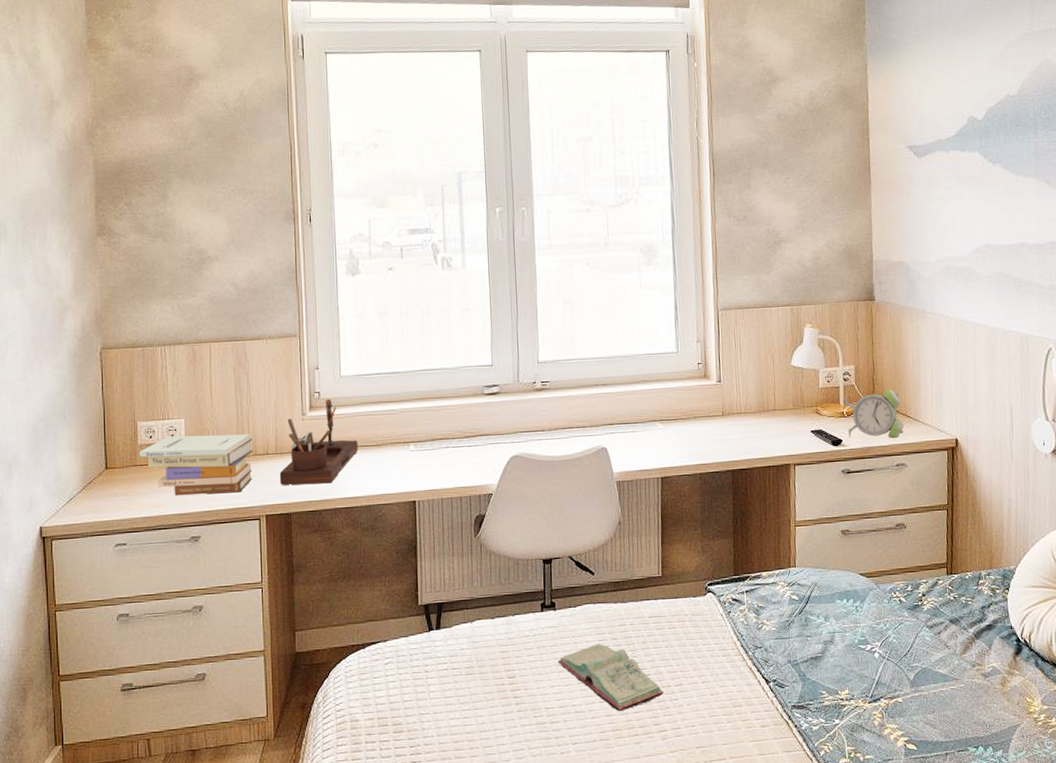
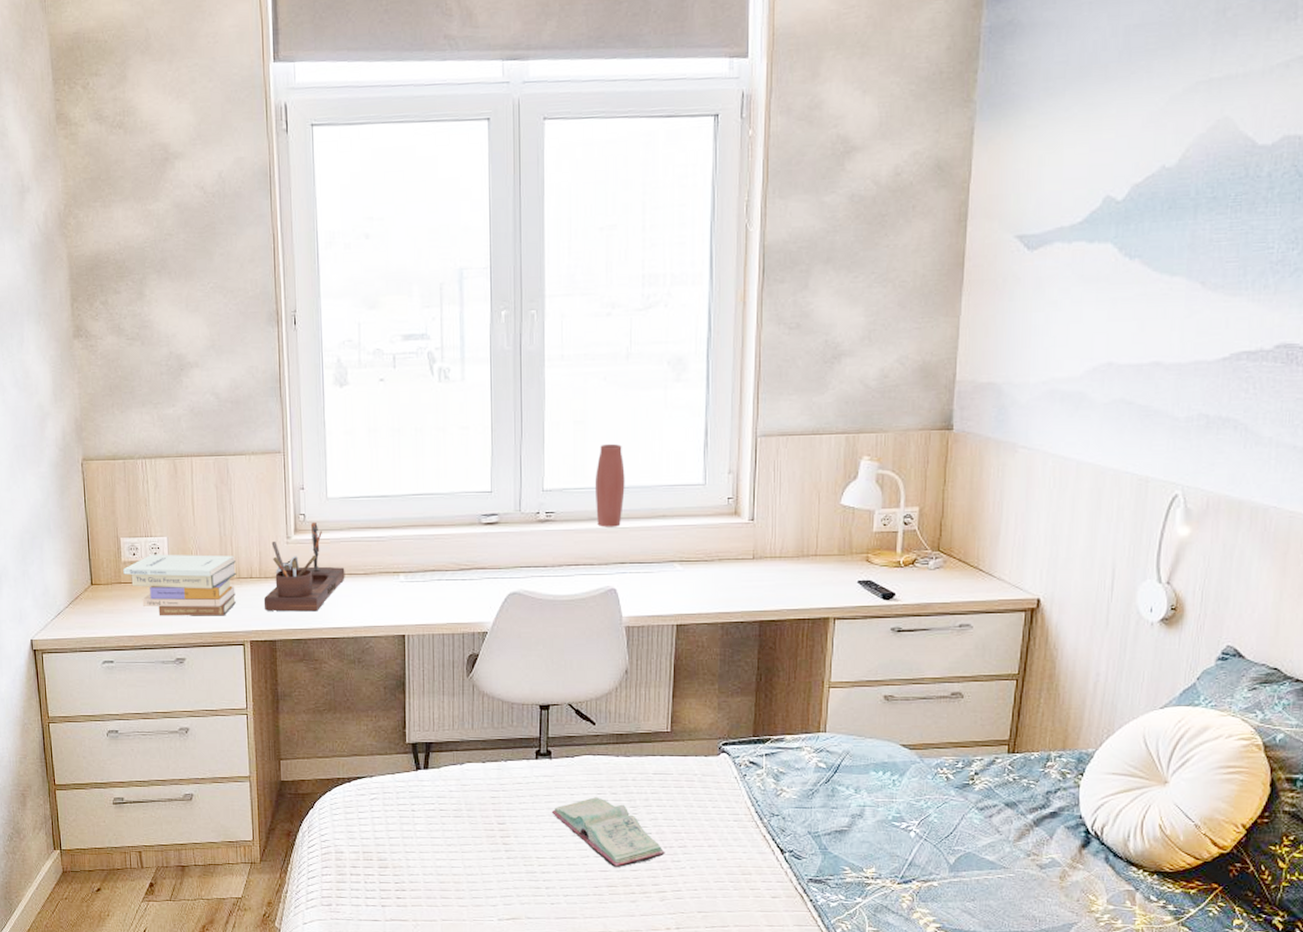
vase: none [583,319,610,393] -> present [594,443,625,527]
alarm clock: present [844,389,909,439] -> none [902,537,983,595]

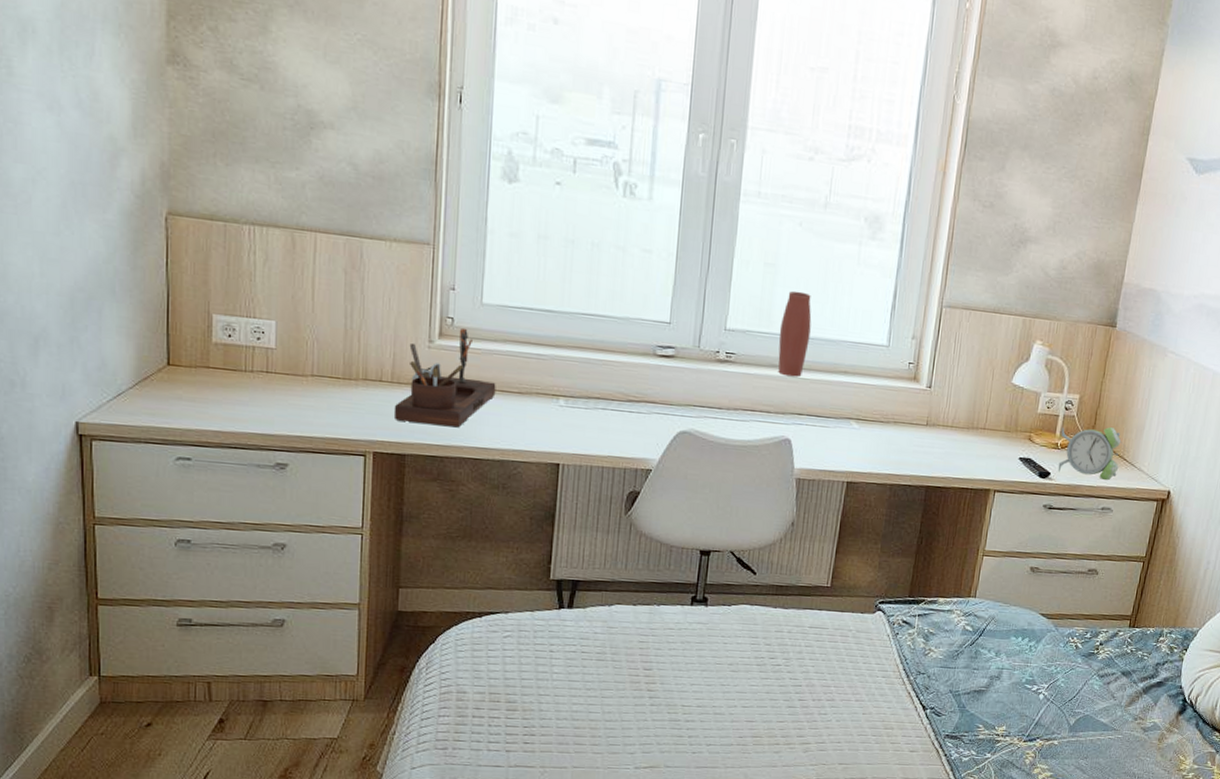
books: present [123,554,237,616] -> none [213,338,363,421]
book: present [551,797,665,868] -> none [701,647,813,719]
alarm clock: none [902,537,983,595] -> present [1058,427,1128,481]

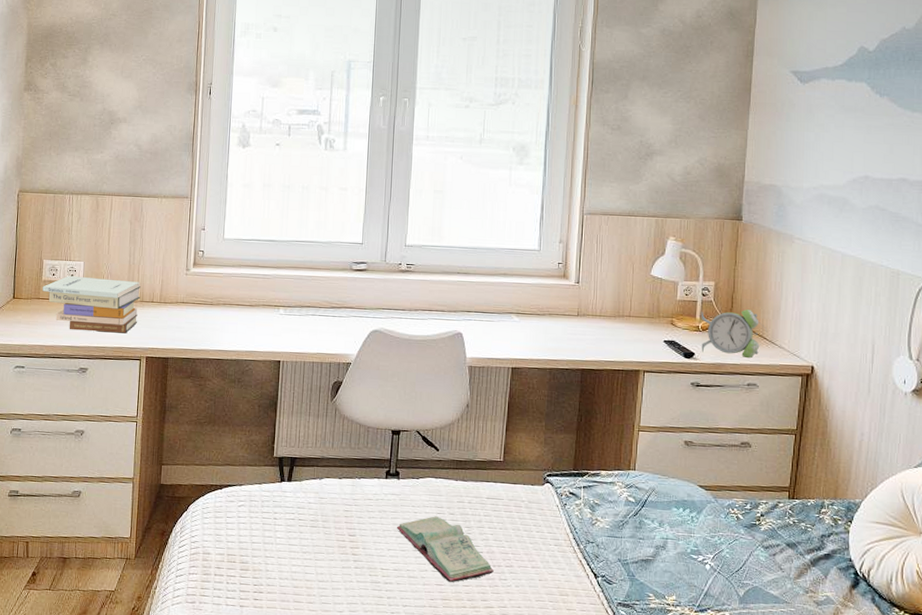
books: none [213,338,363,421] -> present [42,275,141,334]
desk organizer: present [393,327,496,428] -> none [161,258,234,335]
book: none [701,647,813,719] -> present [396,516,494,583]
vase: present [778,291,812,378] -> none [448,211,474,281]

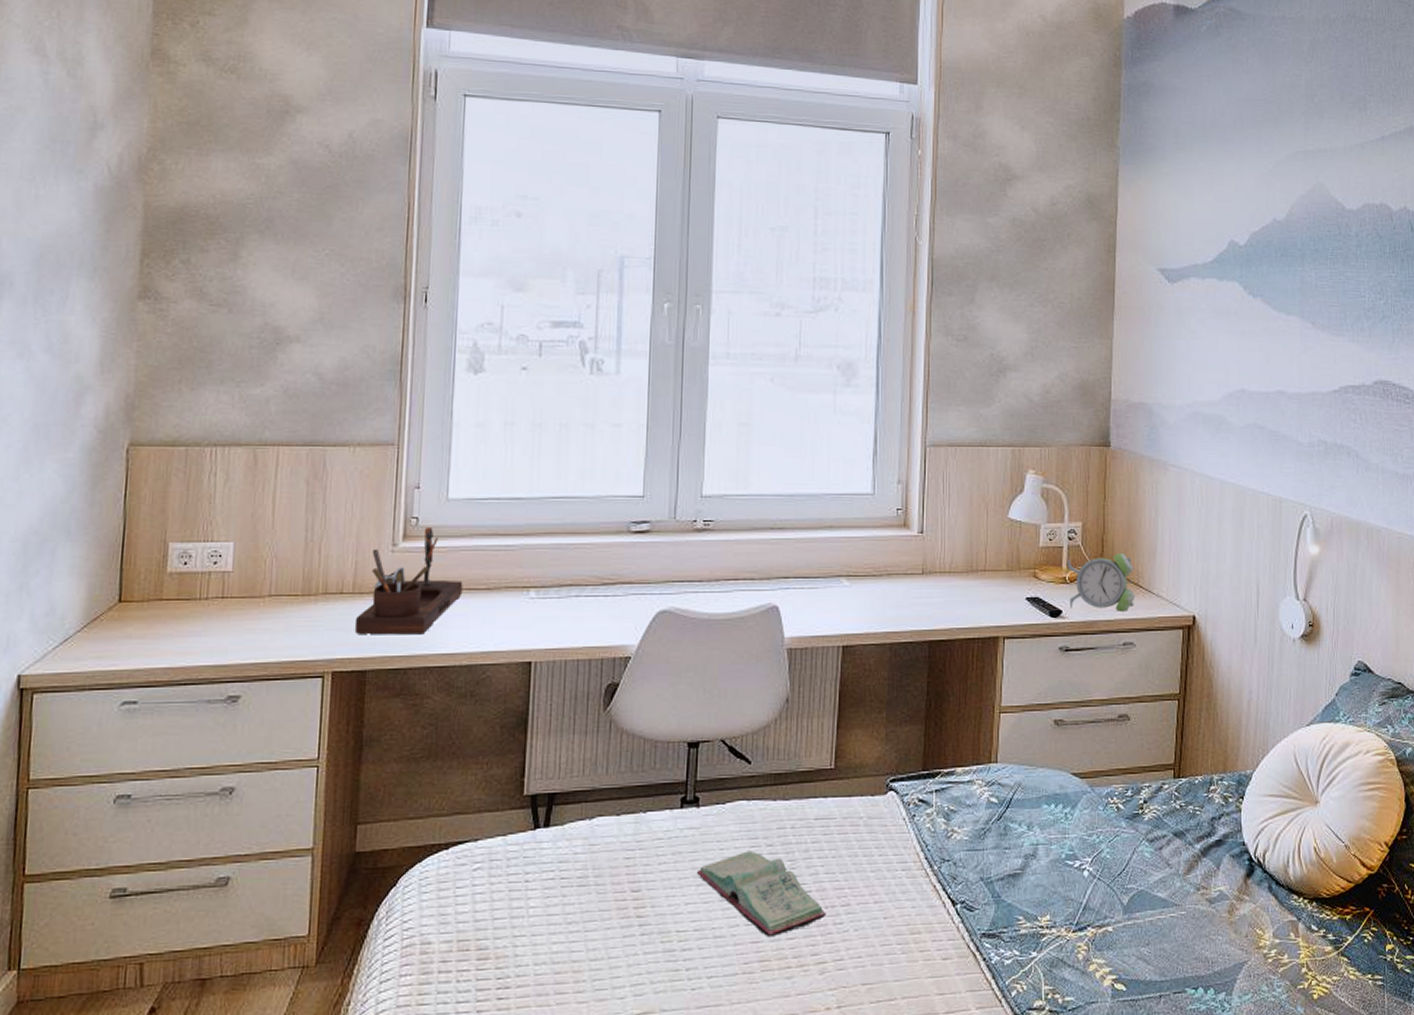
books: present [42,275,141,334] -> none [167,563,323,642]
desk organizer: none [161,258,234,335] -> present [354,526,463,635]

